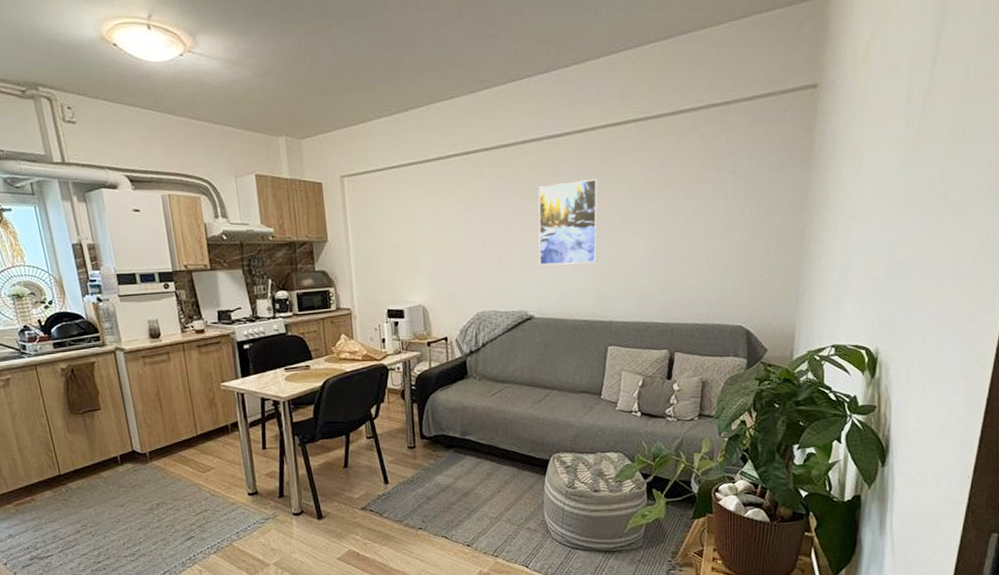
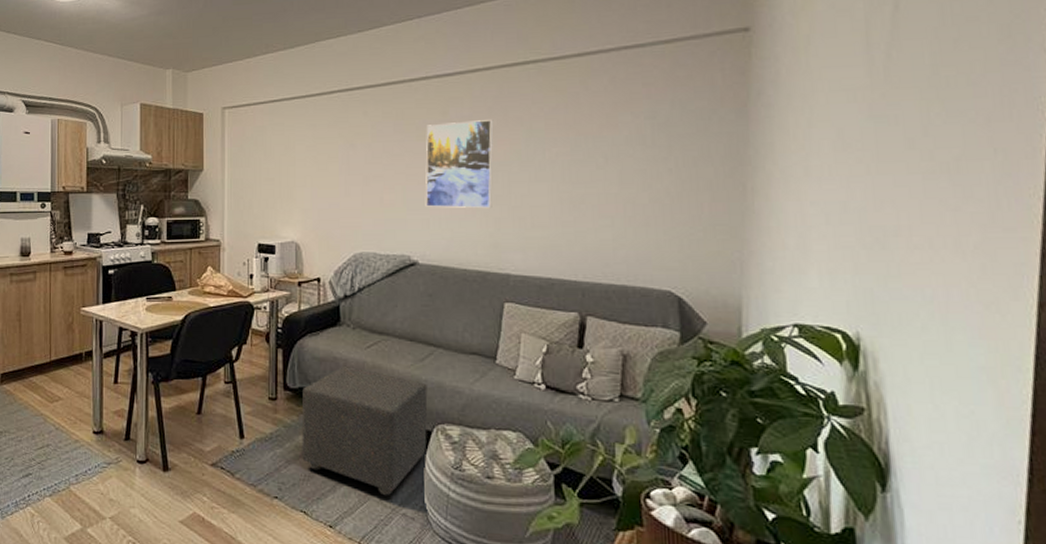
ottoman: none [437,412,546,516] -> present [302,365,428,496]

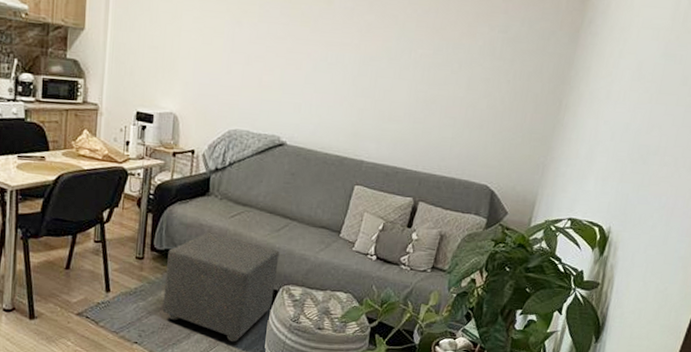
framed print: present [425,120,494,209] -> none [299,11,372,100]

